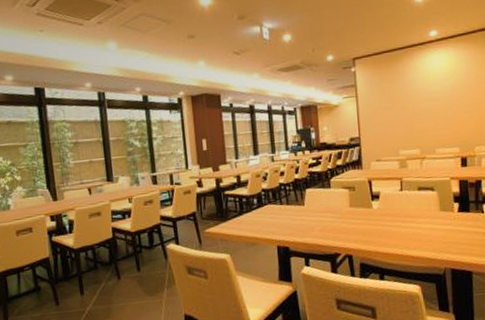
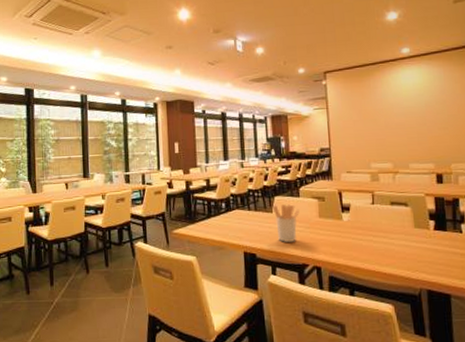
utensil holder: none [304,196,331,234] -> present [272,204,300,242]

